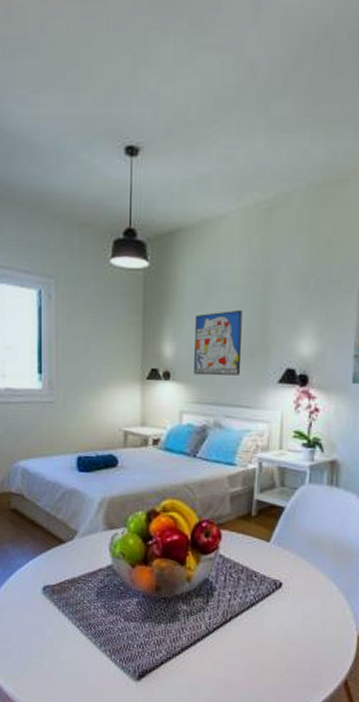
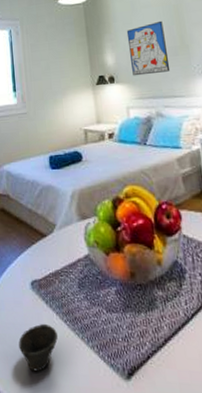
cup: none [24,626,68,670] -> present [19,323,58,372]

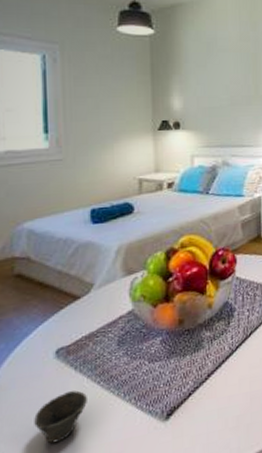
wall art: present [126,20,171,76] -> none [199,67,242,123]

